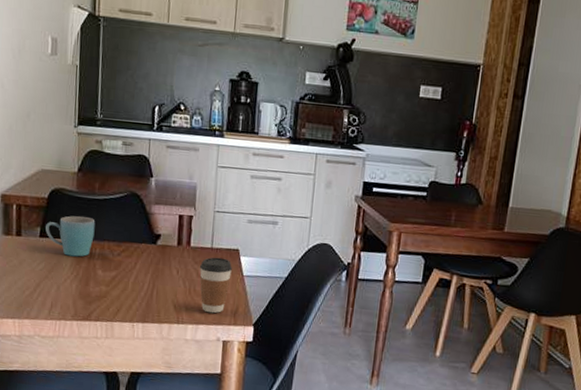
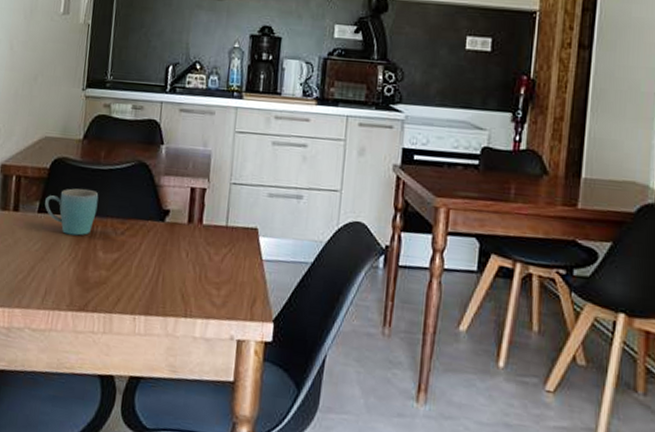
coffee cup: present [199,257,232,314] -> none [211,237,250,306]

